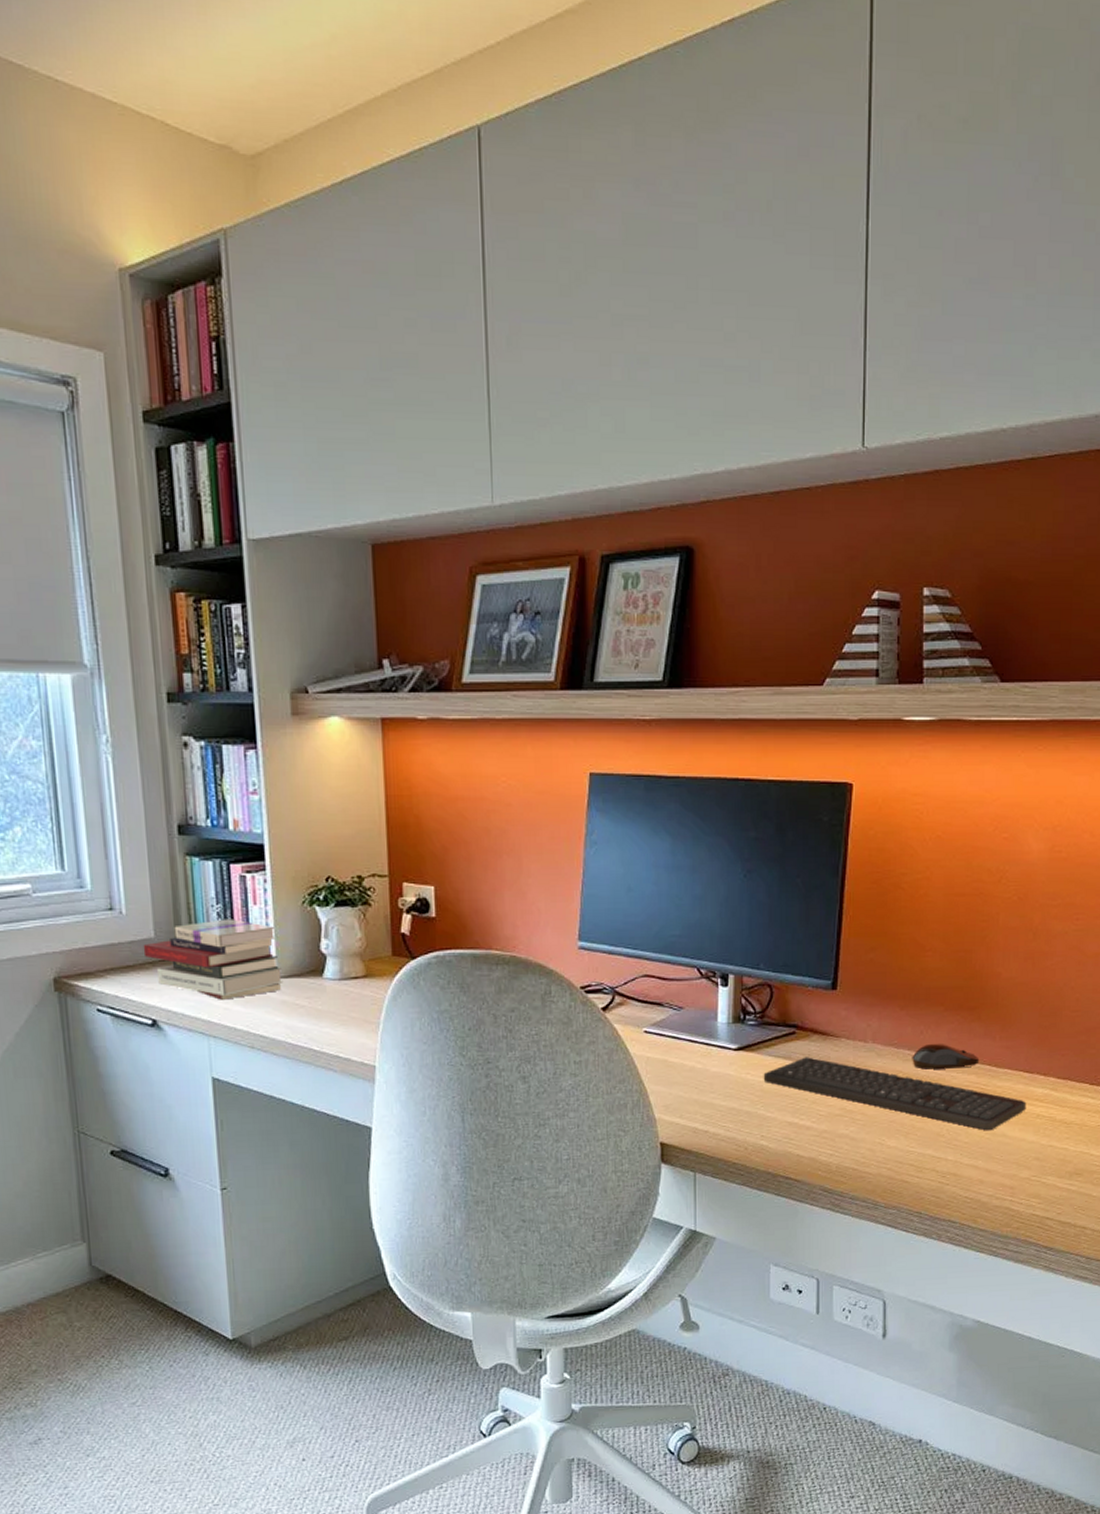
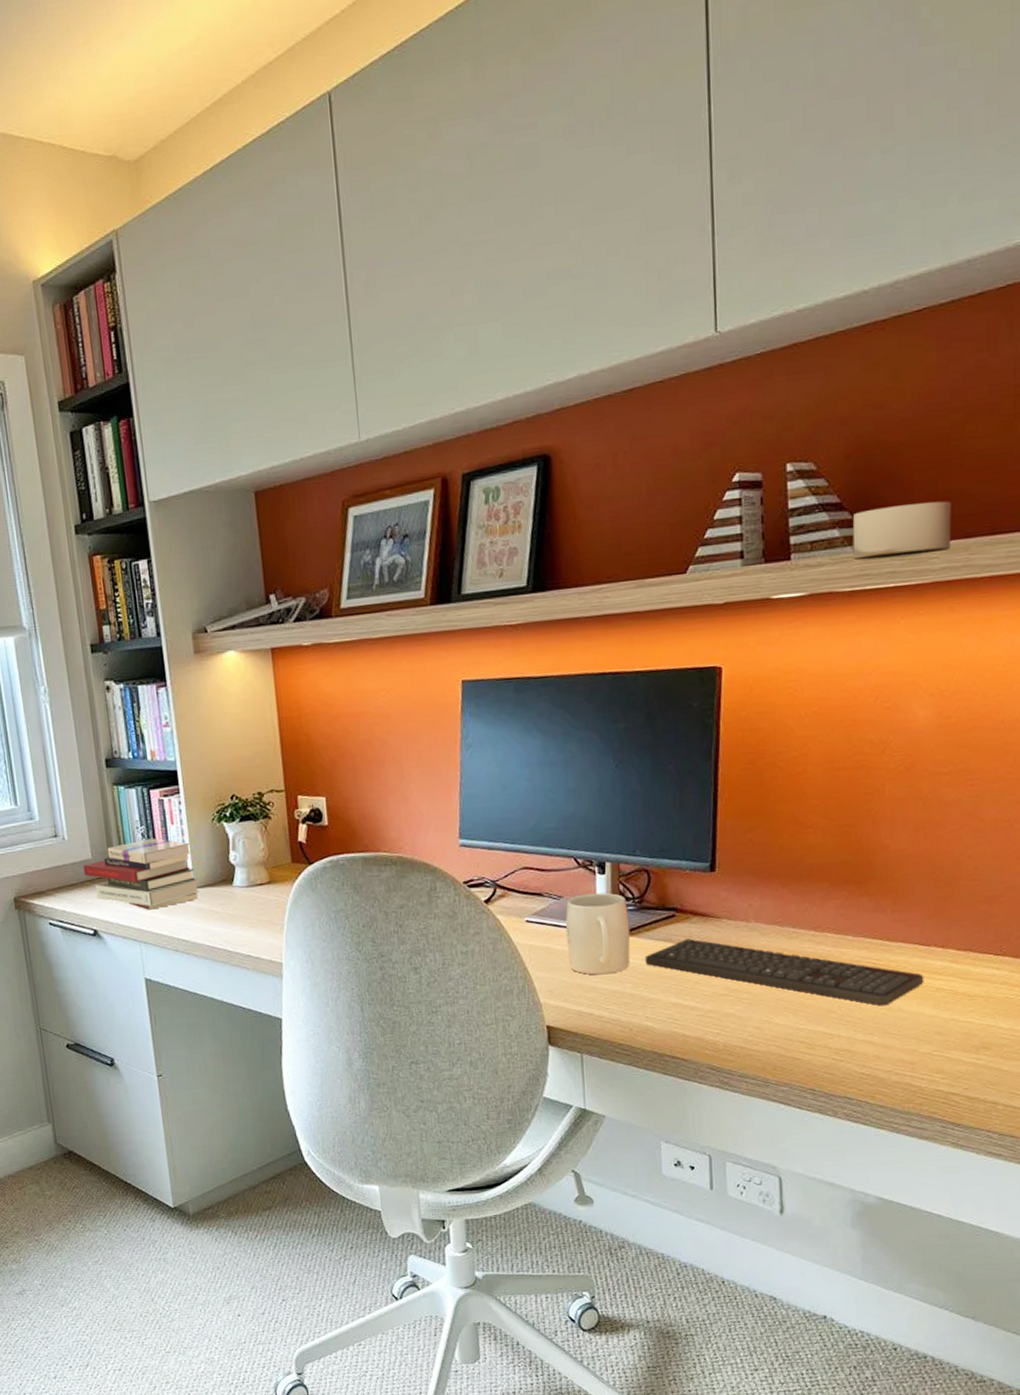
mug: none [684,1005,750,1091] -> present [565,892,631,975]
computer mouse: present [912,1043,980,1069] -> none [797,919,870,946]
candle: none [981,642,1071,692] -> present [852,500,952,561]

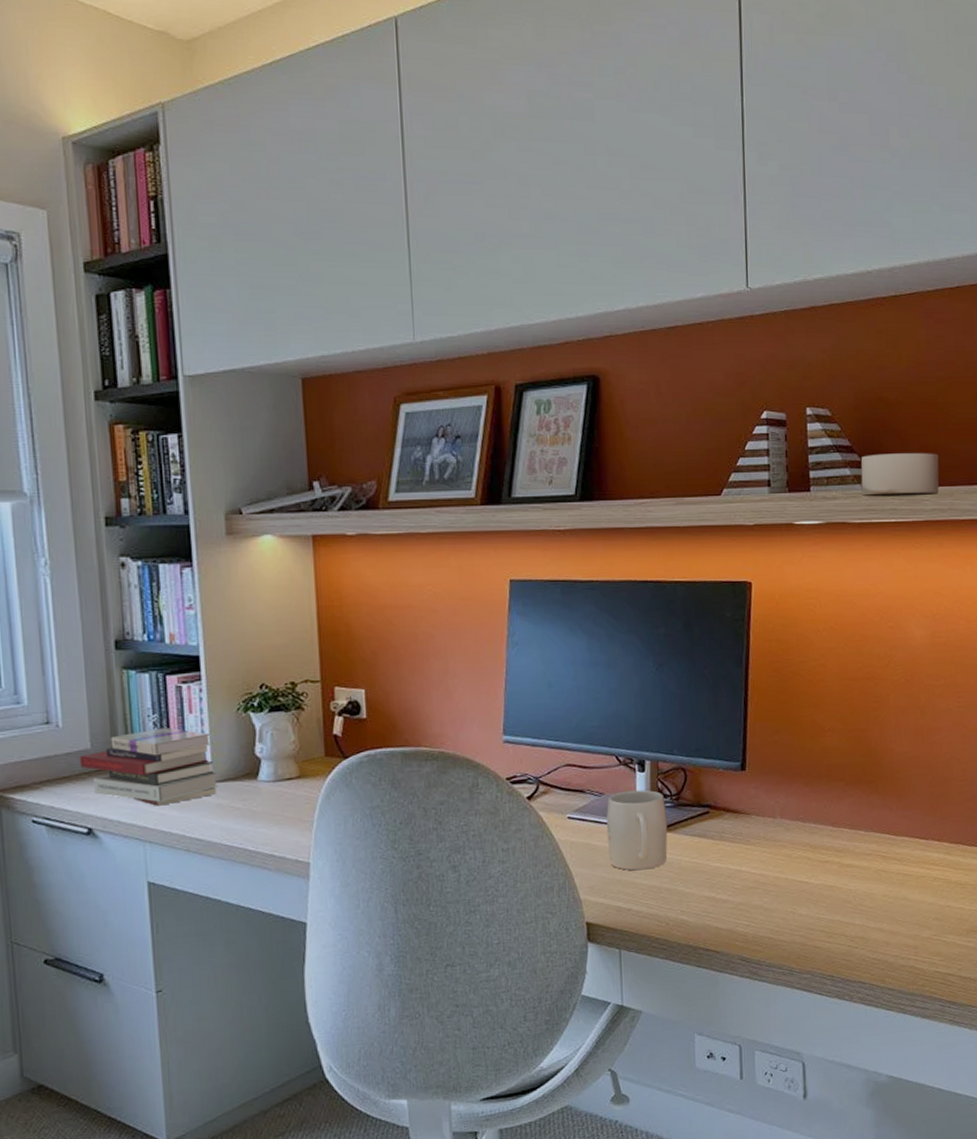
computer keyboard: present [645,938,924,1005] -> none [681,834,924,895]

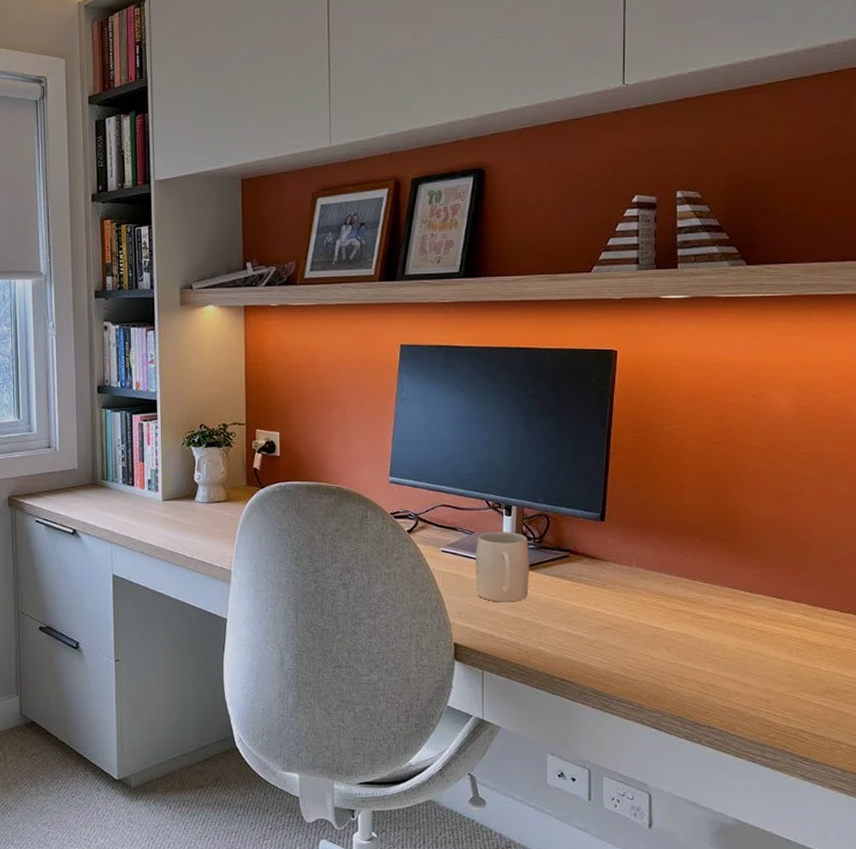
books: present [79,727,219,806] -> none [69,455,166,516]
candle: present [861,453,939,497] -> none [729,231,811,273]

